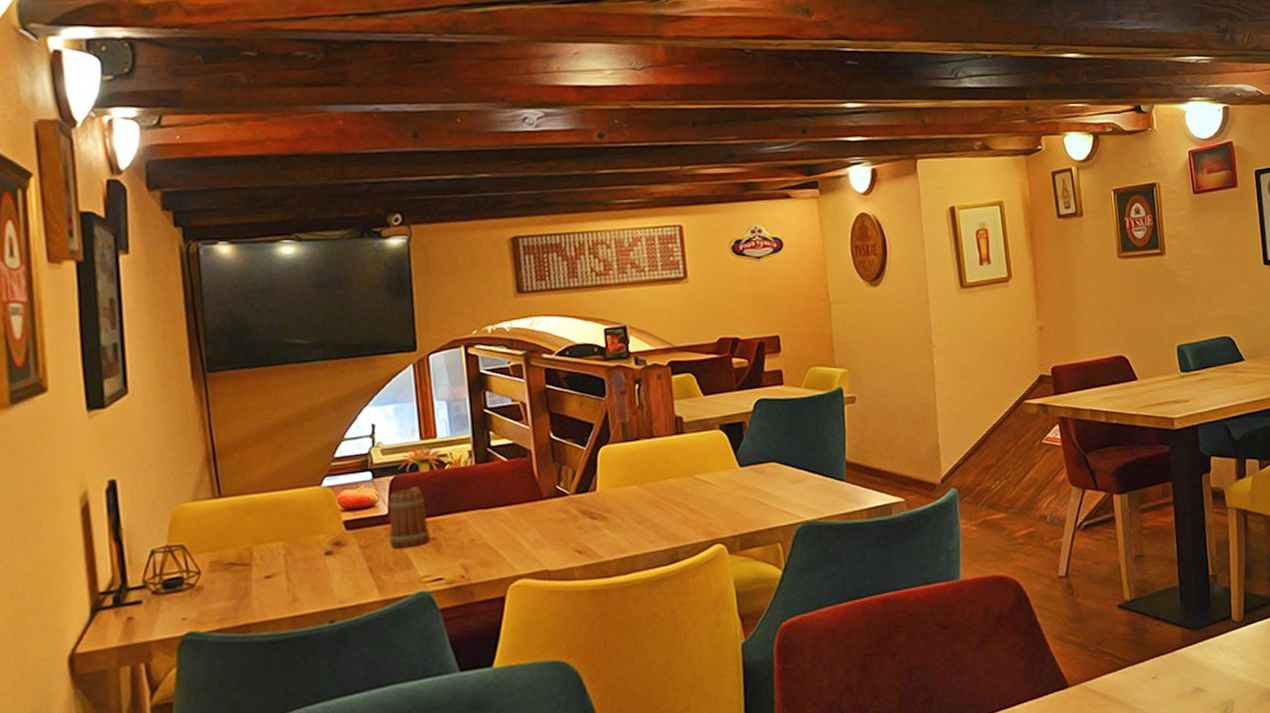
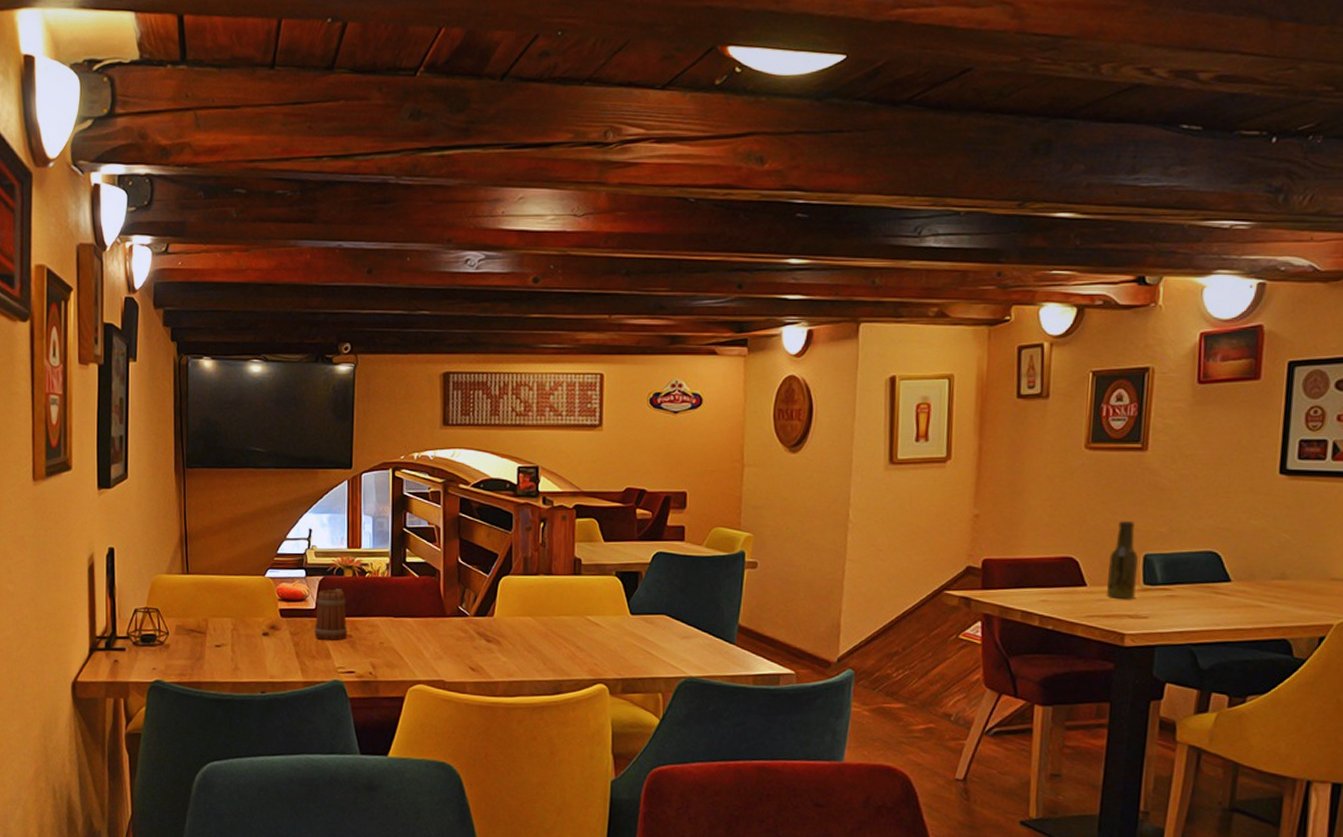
beer bottle: none [1151,318,1176,389] -> present [1107,521,1138,600]

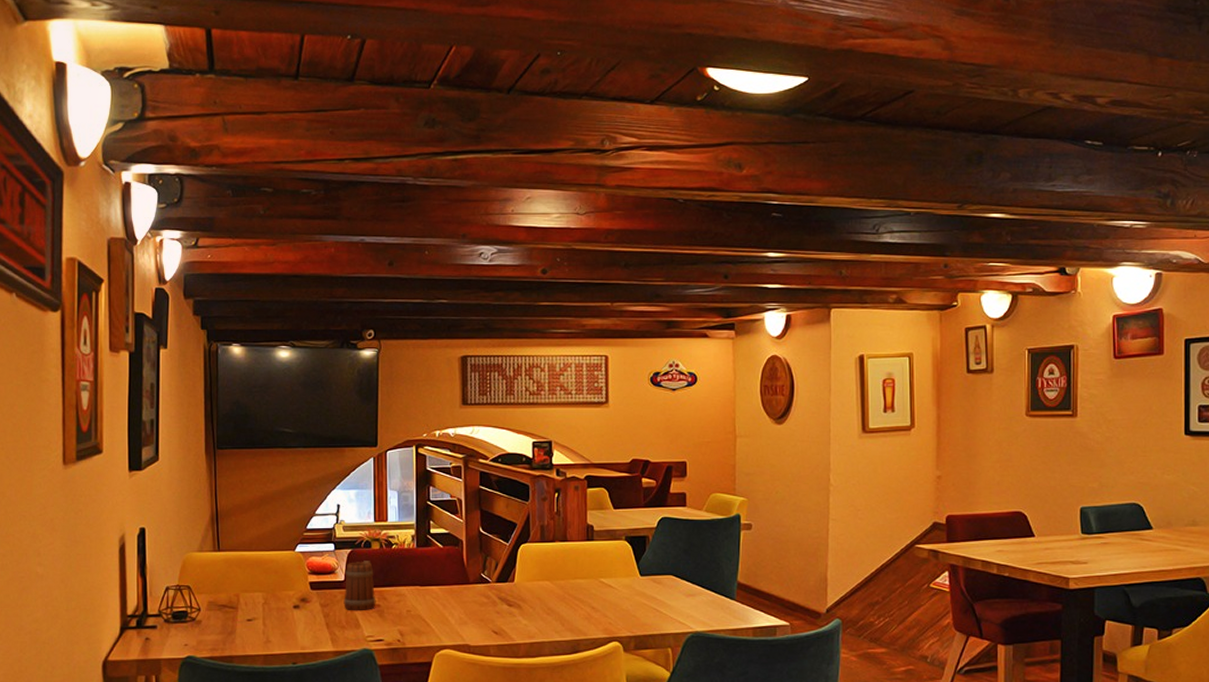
beer bottle: present [1107,521,1138,600] -> none [1052,479,1075,548]

